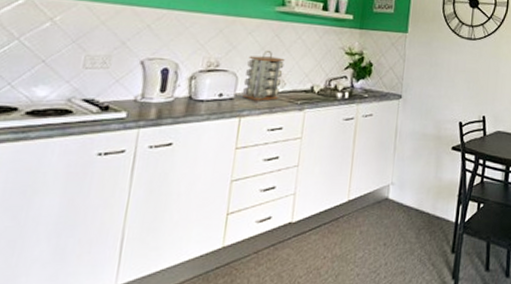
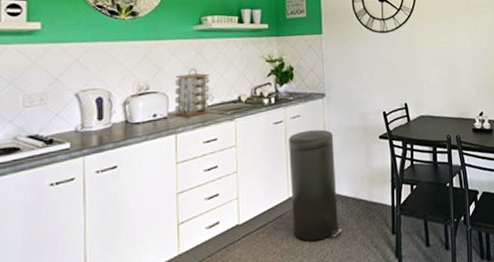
pedal bin: none [348,131,405,251] -> present [289,129,342,243]

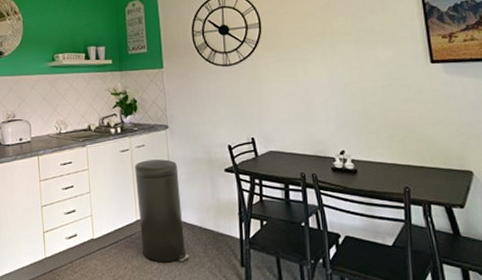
spice rack: present [174,67,210,117] -> none [35,99,64,142]

